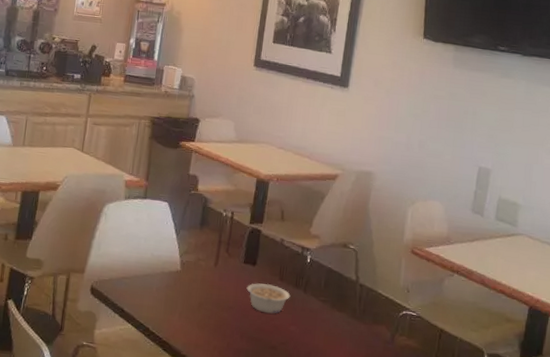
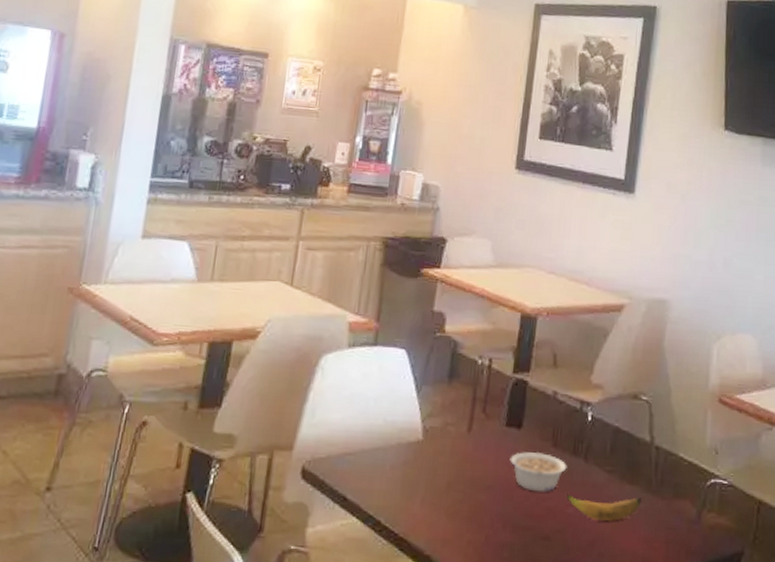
banana: none [289,317,348,339] -> present [566,495,642,522]

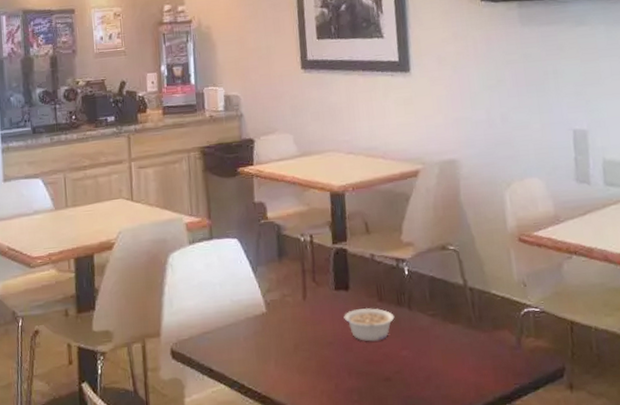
banana: present [566,495,642,522] -> none [398,333,465,358]

